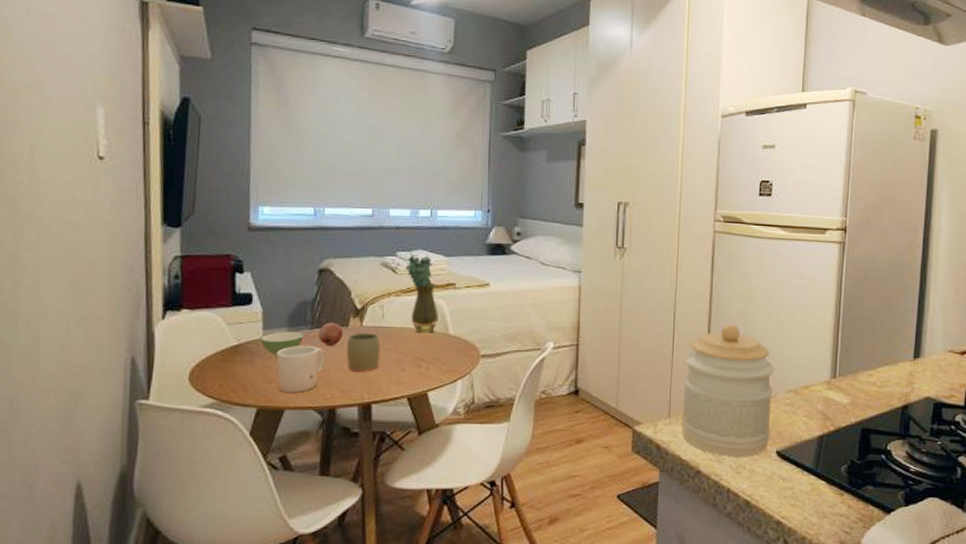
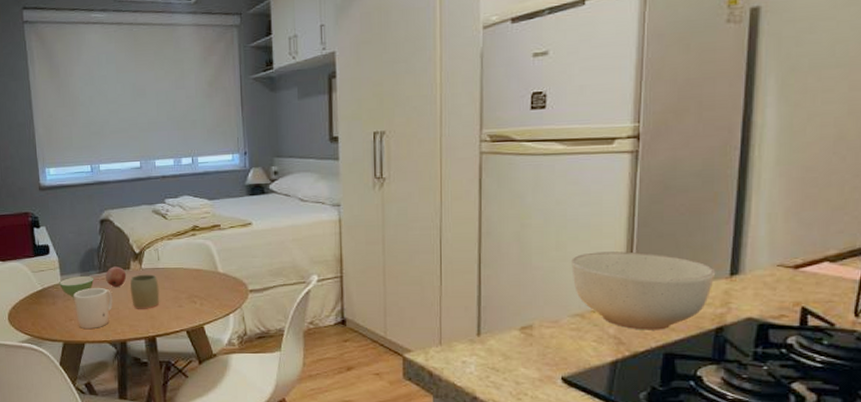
vase: present [405,252,439,334] -> none [174,198,208,273]
jar: present [681,323,775,457] -> none [453,247,557,383]
bowl: none [788,332,903,407] -> present [571,251,716,330]

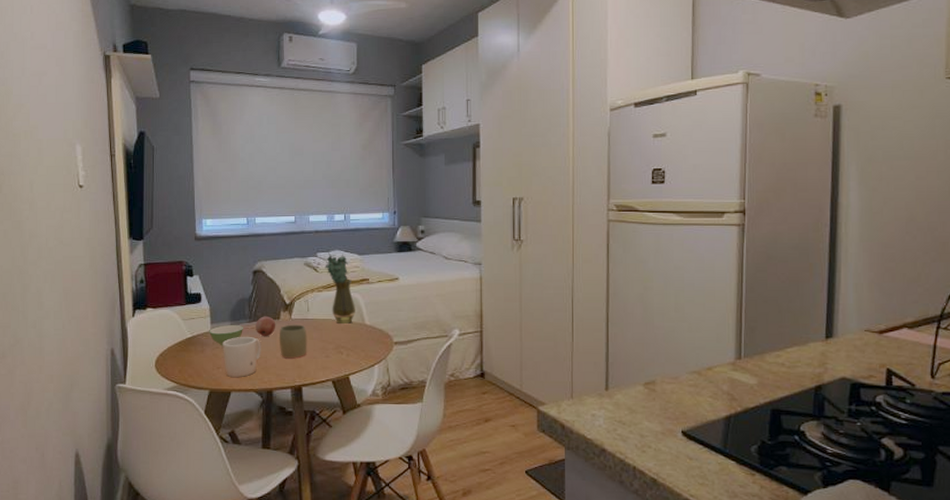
vase: none [174,198,208,273] -> present [325,252,355,325]
bowl: present [571,251,716,330] -> none [689,314,814,388]

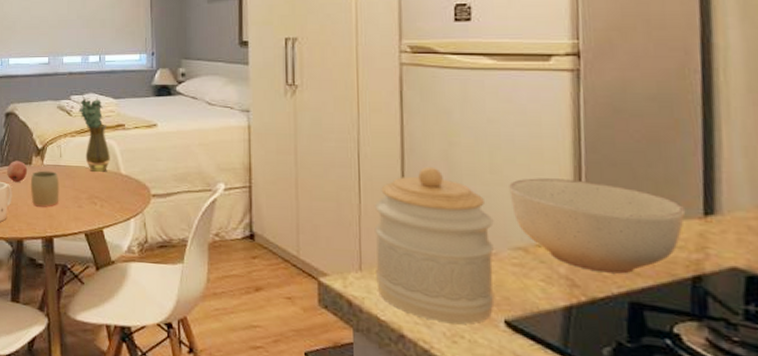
jar: none [584,308,676,436] -> present [374,166,495,324]
bowl: none [689,314,814,388] -> present [509,178,686,274]

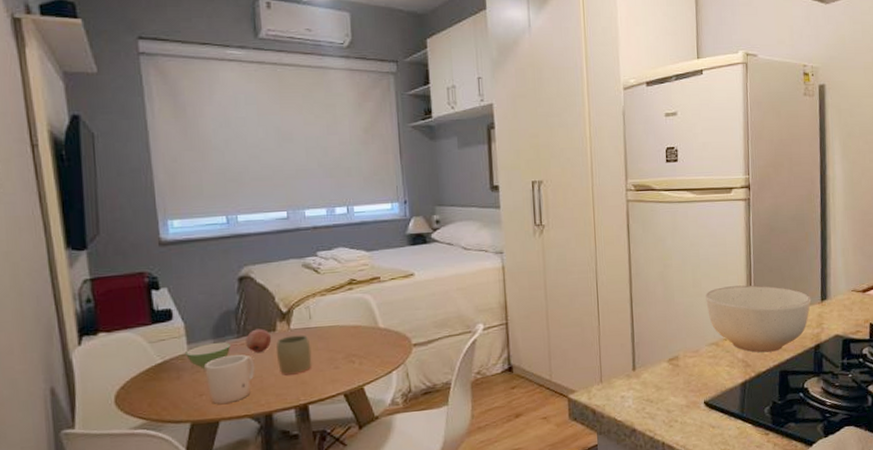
vase: present [78,95,110,173] -> none [327,250,367,330]
jar: present [374,166,495,324] -> none [611,286,698,413]

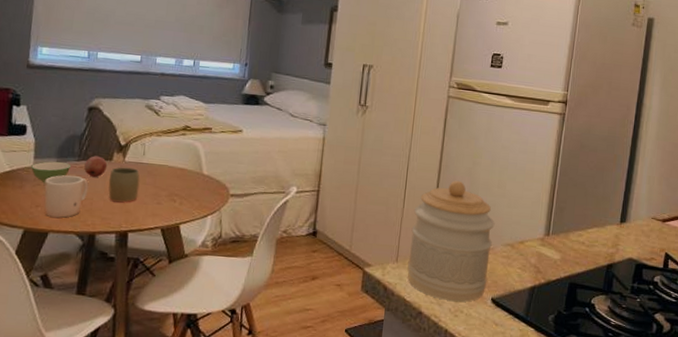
jar: none [611,286,698,413] -> present [407,180,495,302]
bowl: present [705,285,812,353] -> none [508,192,611,263]

